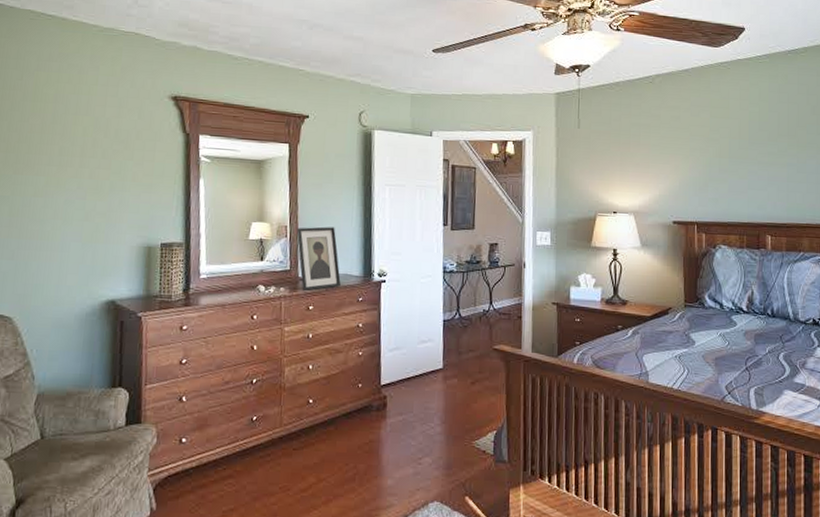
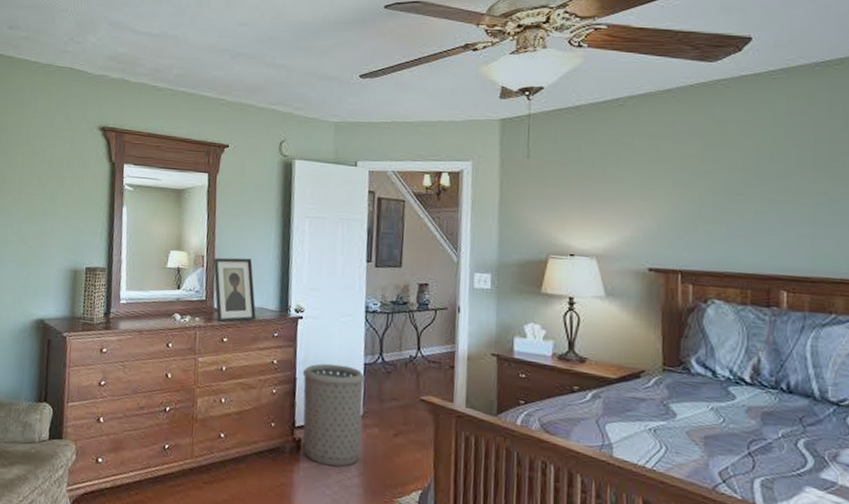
laundry basket: none [387,323,444,419] -> present [303,363,365,467]

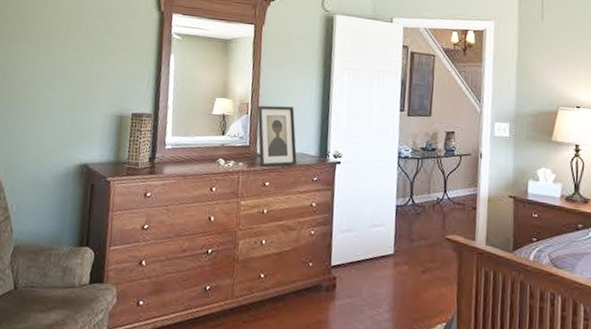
laundry basket: present [303,363,365,467] -> none [338,205,397,303]

